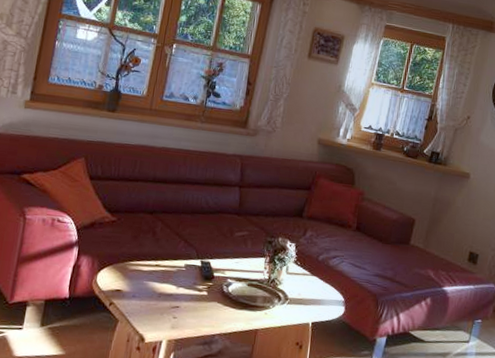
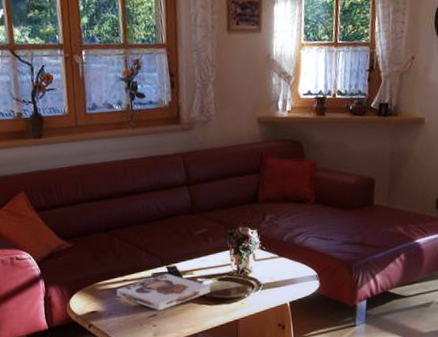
board game: none [145,267,239,304] -> present [116,273,211,311]

